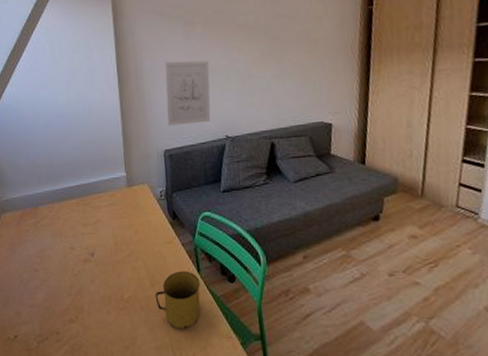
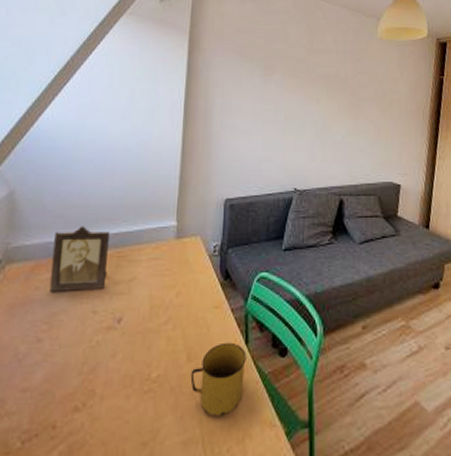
photo frame: none [32,181,77,233] -> present [49,226,110,291]
wall art: present [165,60,211,126] -> none [232,104,284,173]

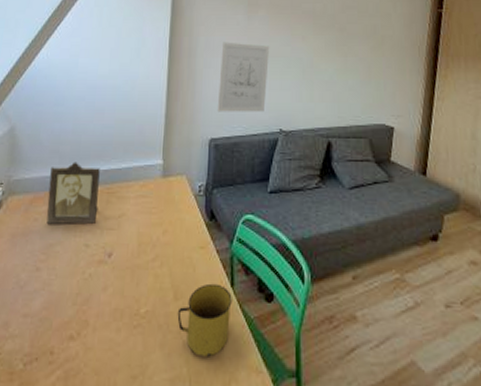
wall art: none [232,104,284,173] -> present [217,42,269,112]

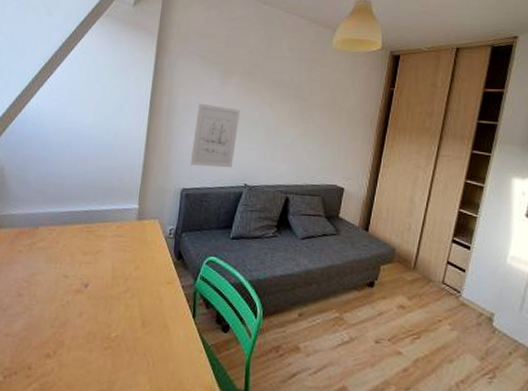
photo frame: present [46,162,100,224] -> none [30,202,81,258]
mug: present [177,283,232,357] -> none [143,314,193,377]

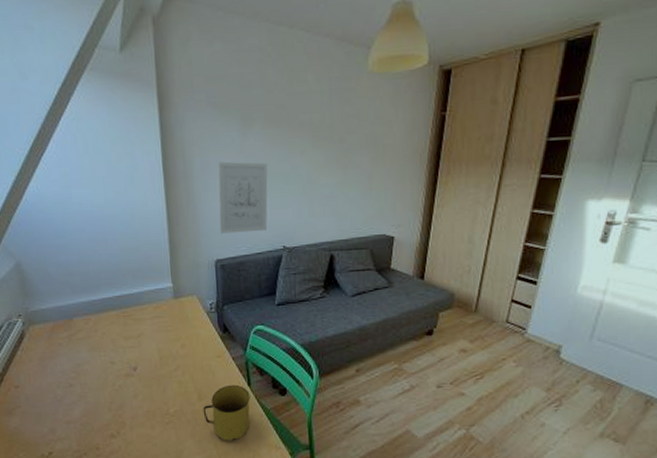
mug: none [143,314,193,377] -> present [203,384,250,441]

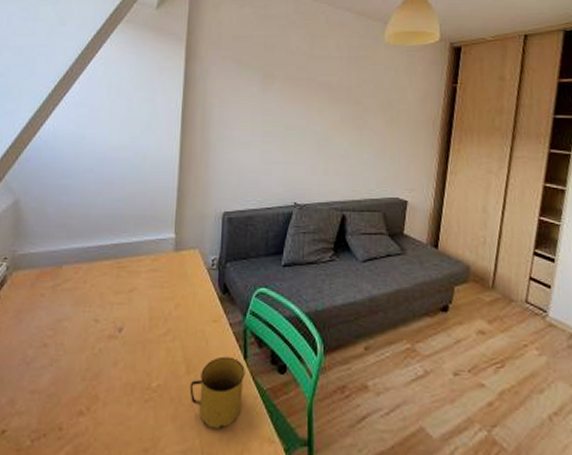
wall art: present [218,161,268,234] -> none [230,114,284,186]

